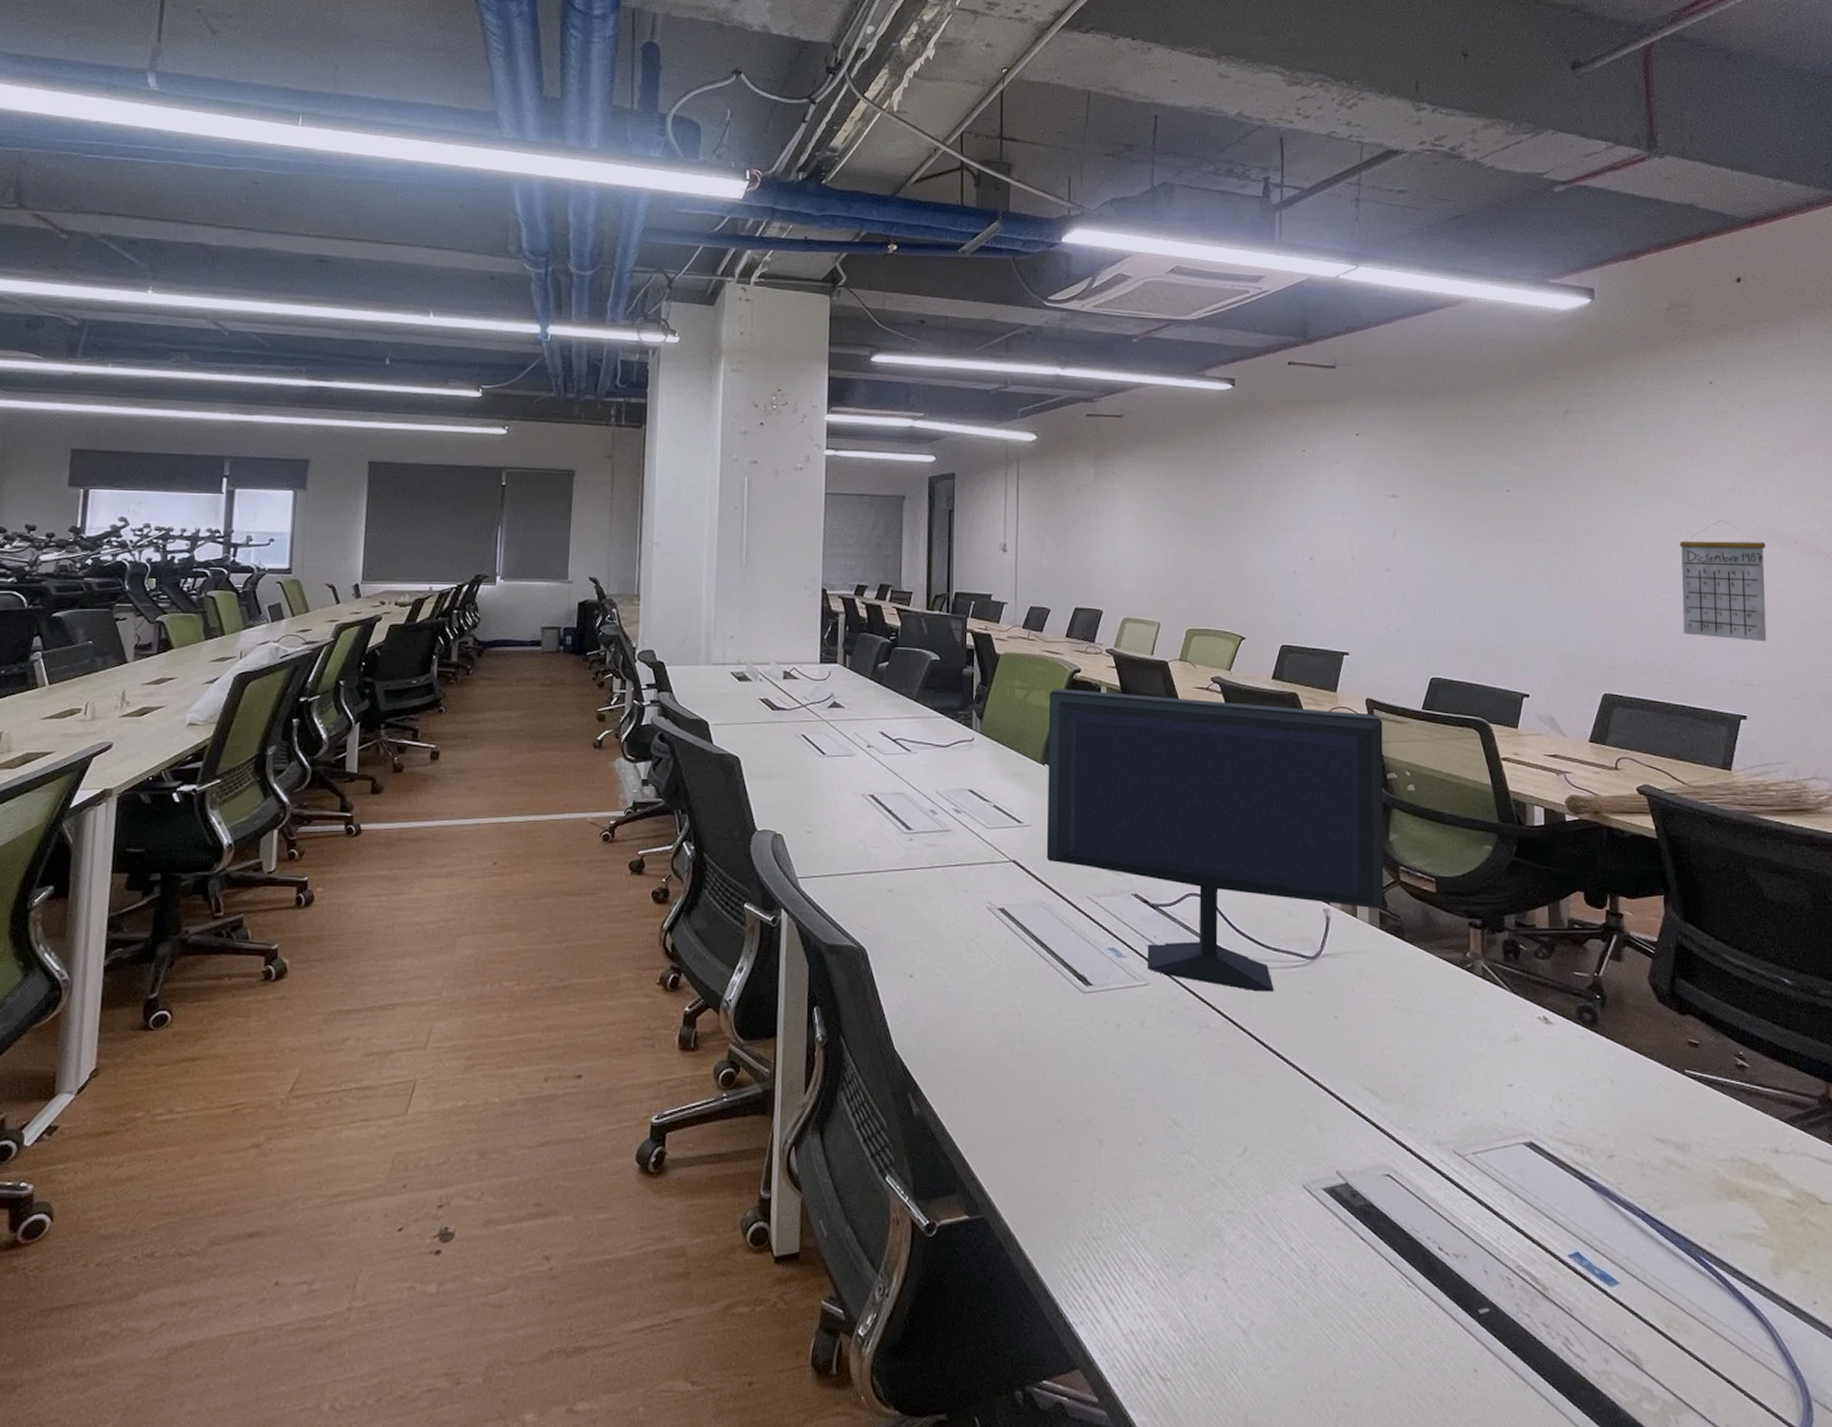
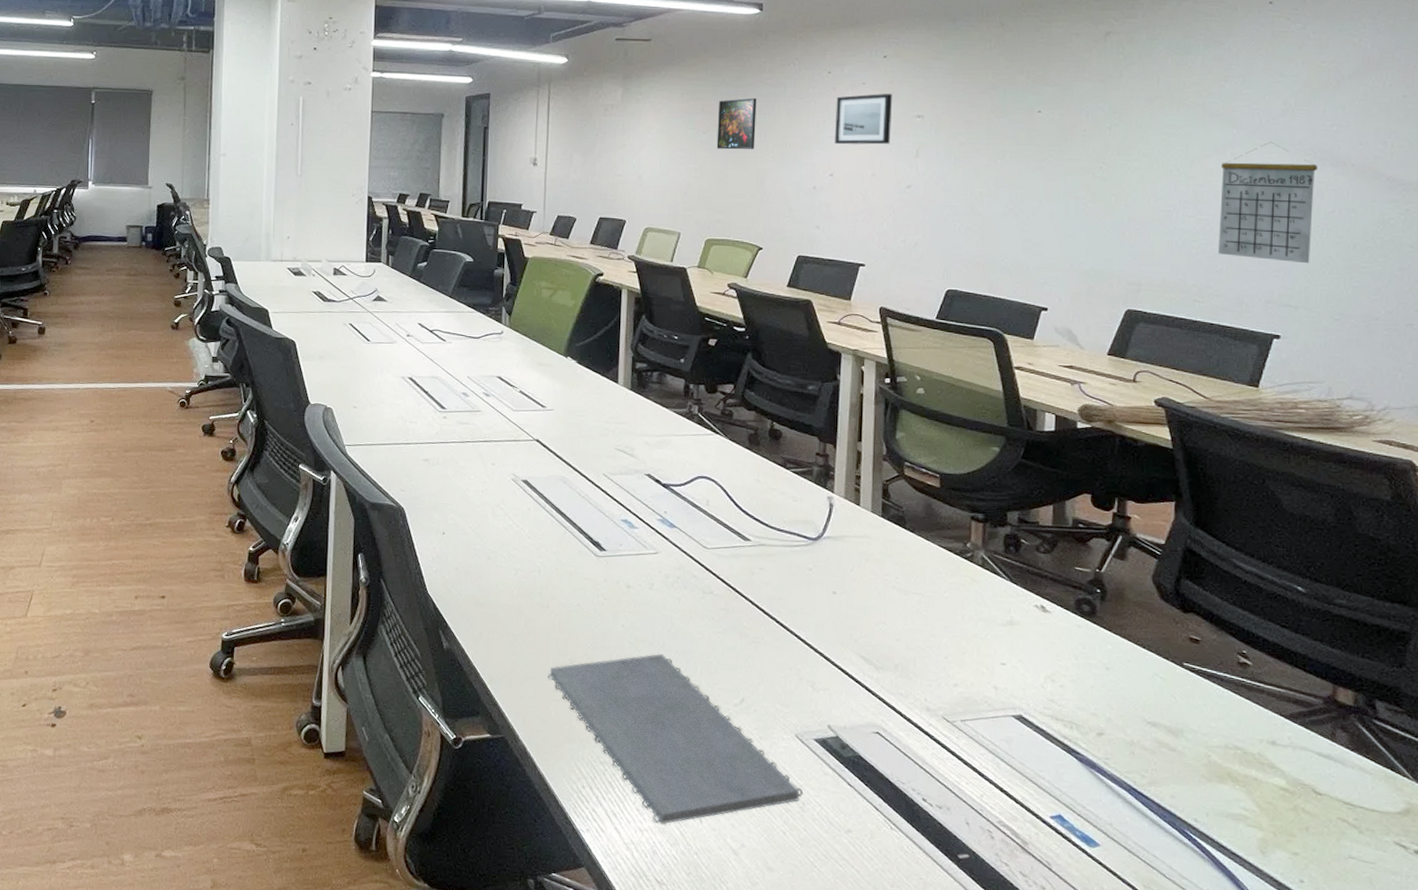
notepad: none [1032,1103,1313,1307] -> present [548,654,803,824]
computer monitor: present [1046,688,1384,992] -> none [566,289,895,567]
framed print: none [1194,477,1233,533] -> present [716,97,757,150]
wall art: none [1312,472,1367,526] -> present [835,93,892,145]

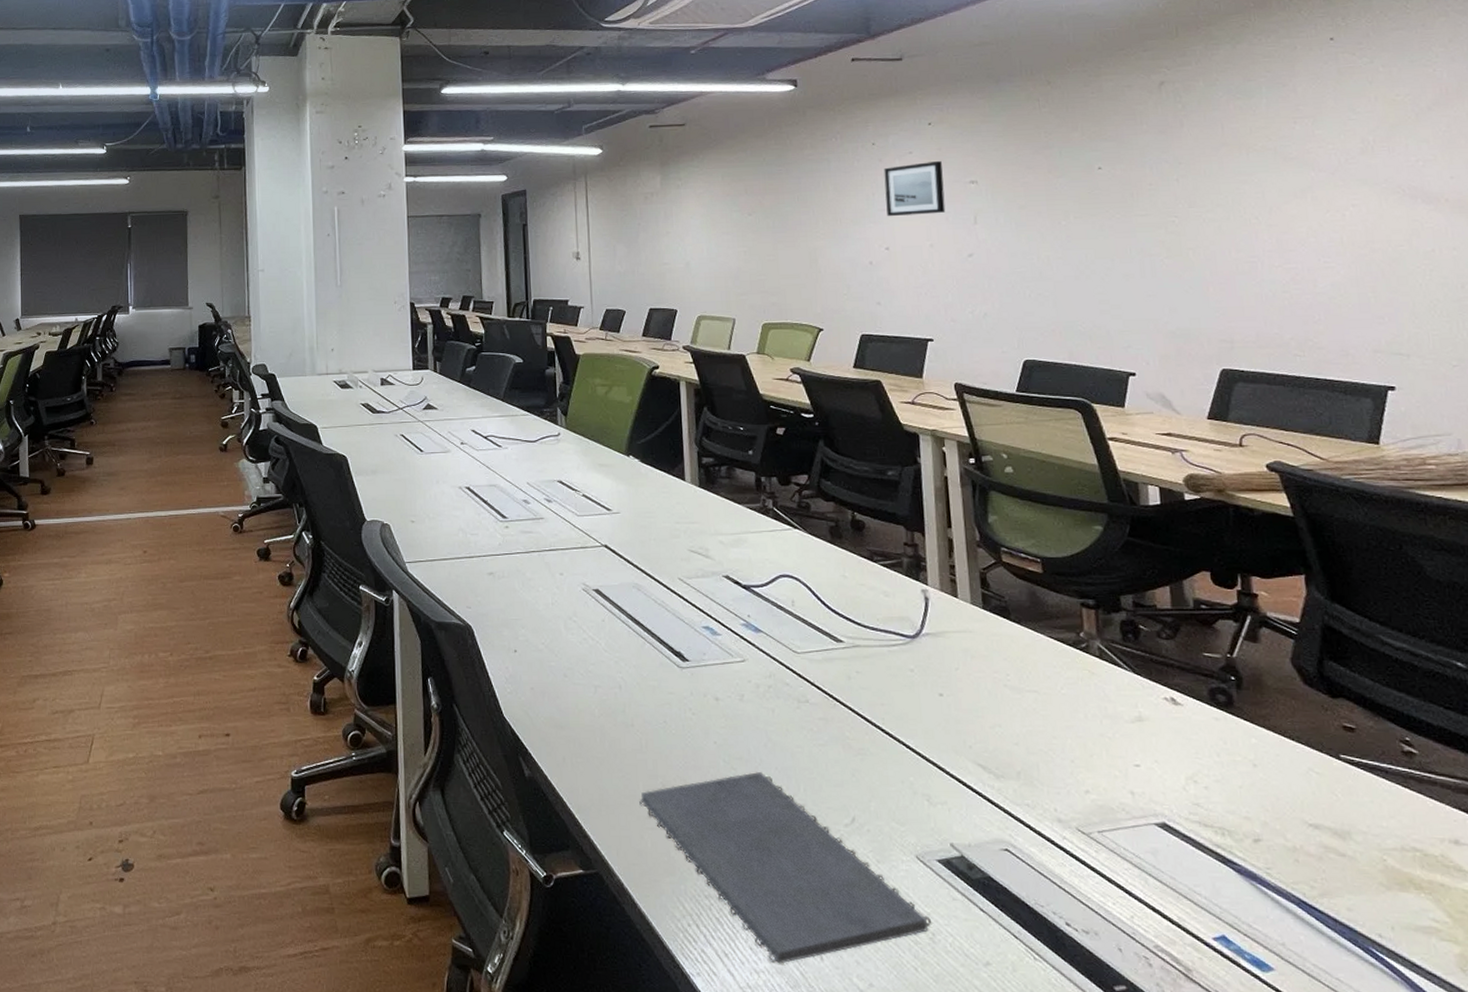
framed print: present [716,97,757,150] -> none [762,175,804,230]
calendar: present [1218,141,1317,264] -> none [1303,181,1416,308]

